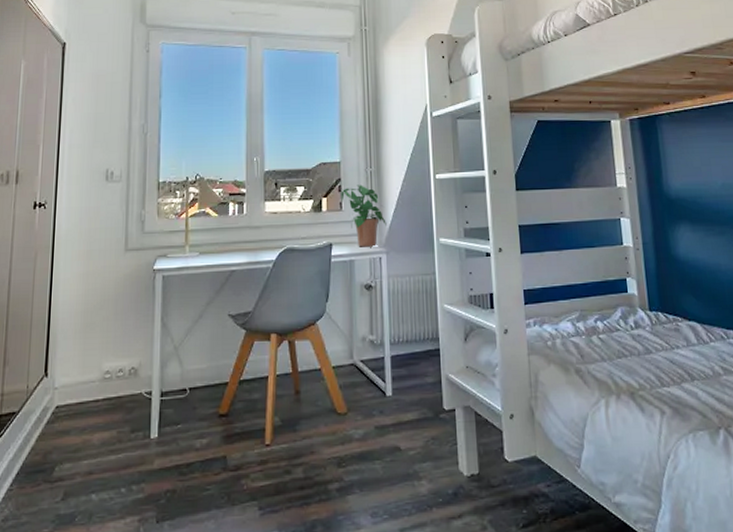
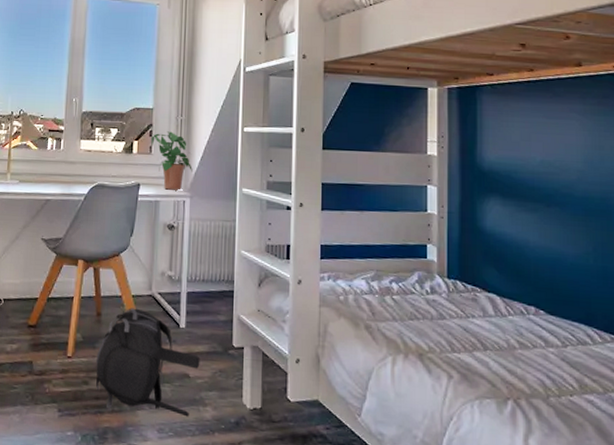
backpack: none [298,380,411,497] -> present [96,308,200,417]

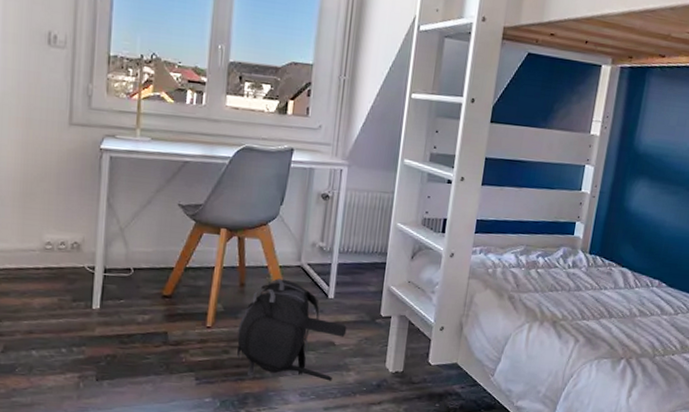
potted plant: present [151,131,193,191] -> none [308,92,353,158]

